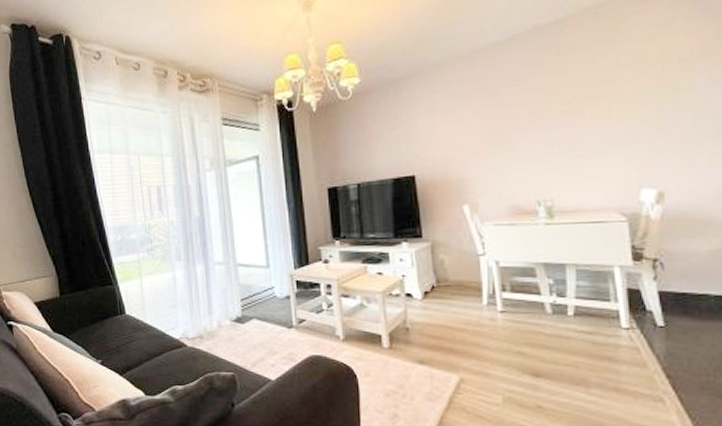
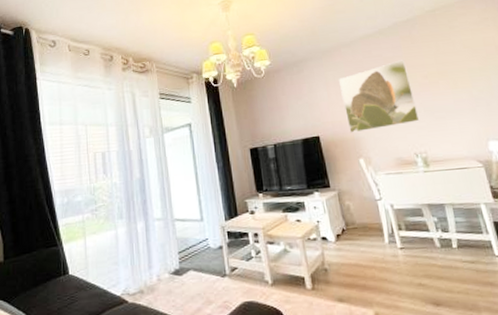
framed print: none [447,78,551,173] -> present [338,60,420,133]

